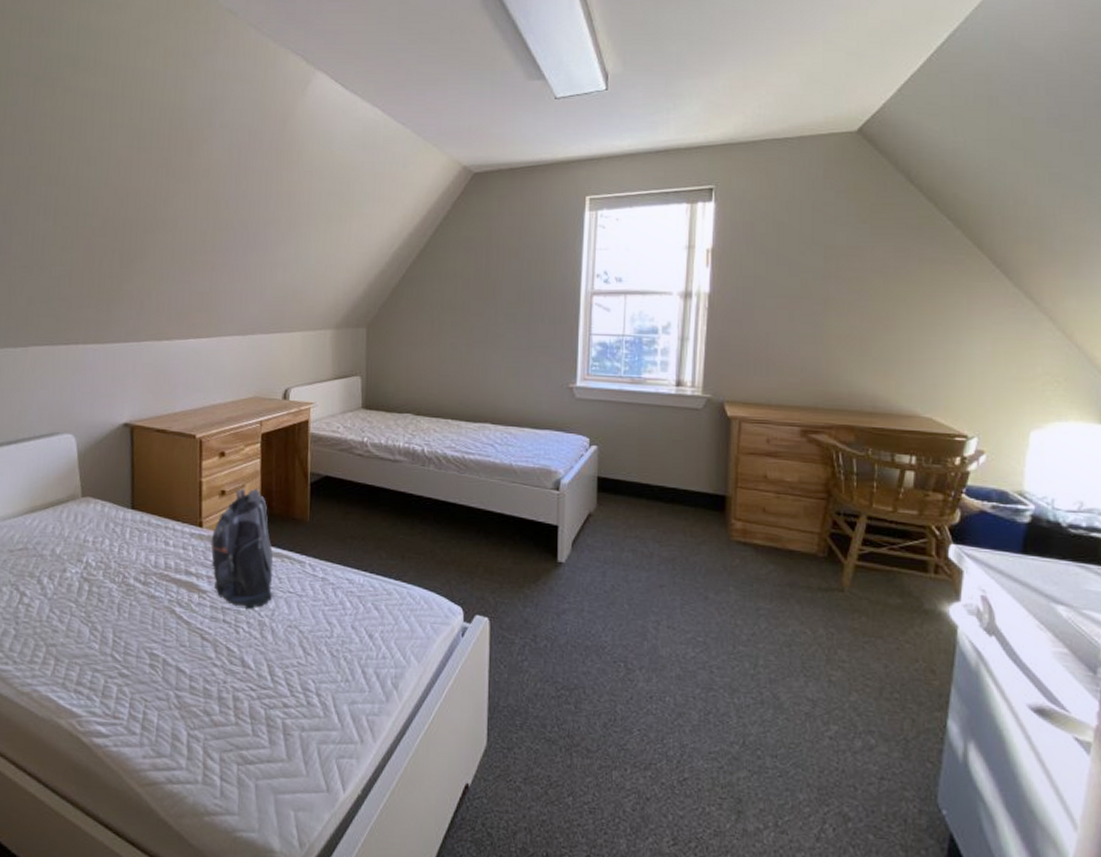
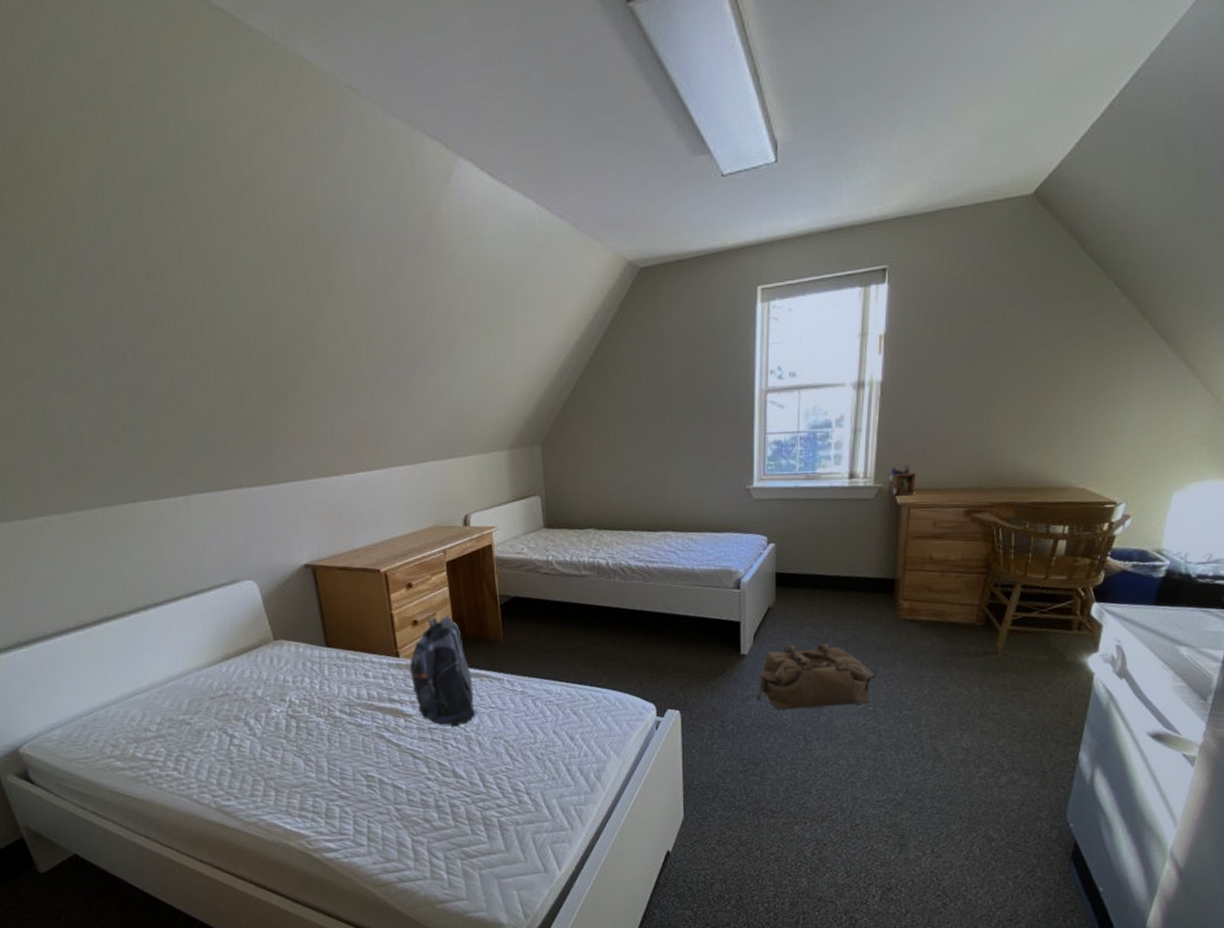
duffel bag: none [573,557,706,633] -> present [756,643,876,710]
desk organizer: none [717,376,746,409] -> present [888,464,916,496]

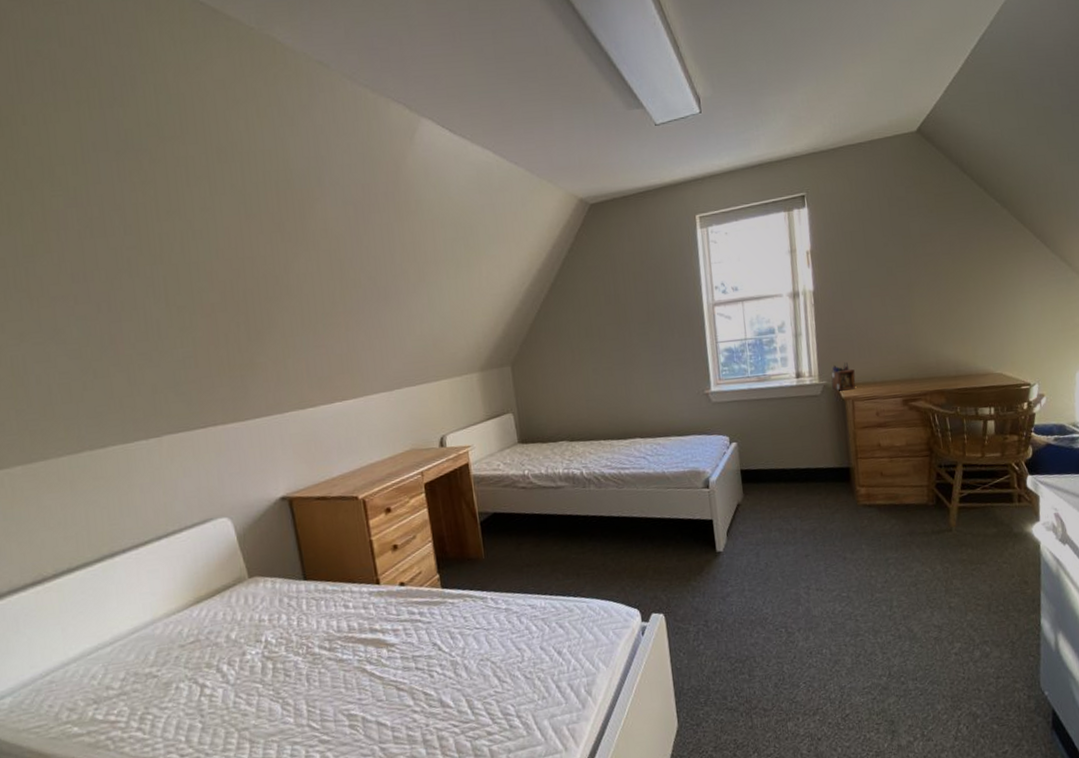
backpack: present [409,615,476,727] -> none [390,537,461,653]
duffel bag: present [756,643,876,710] -> none [736,534,845,605]

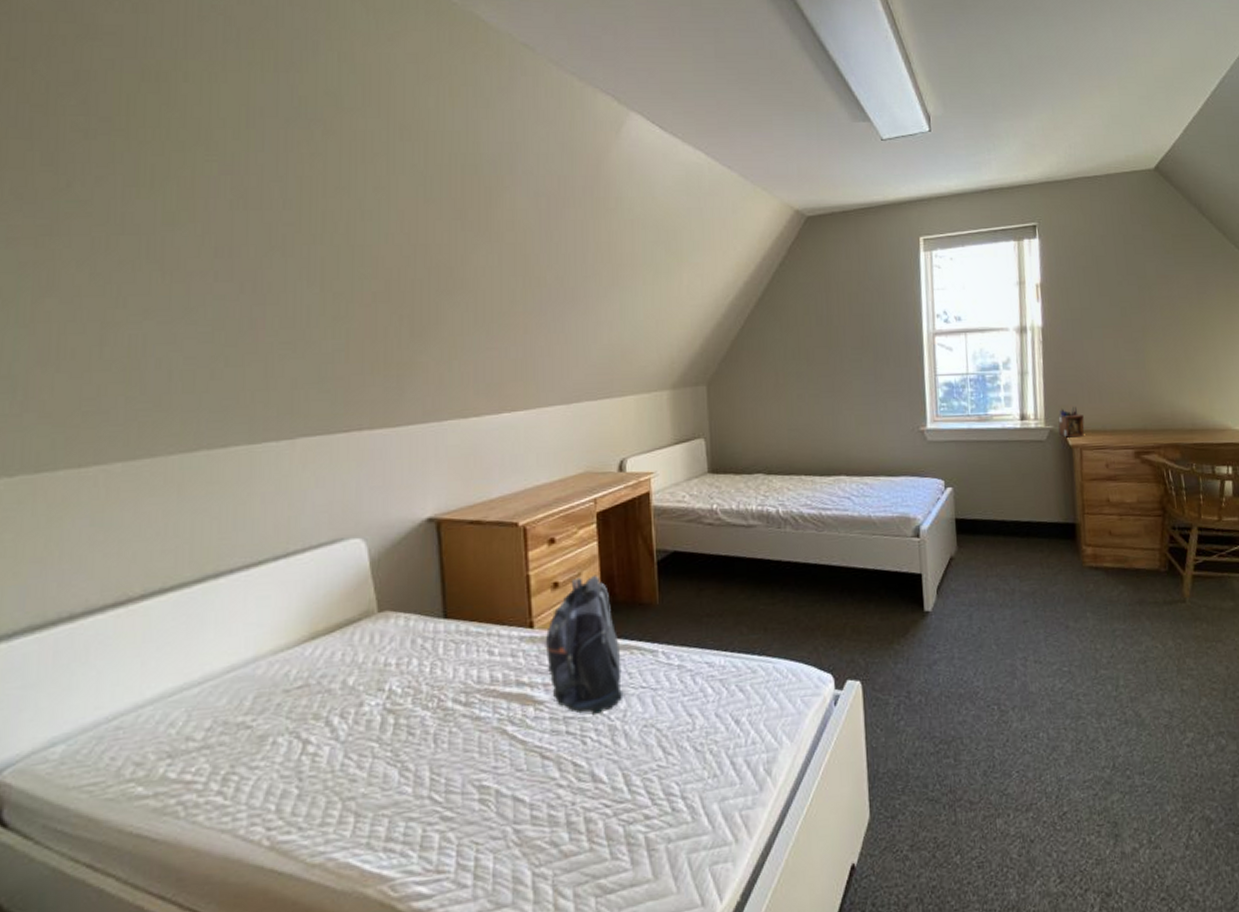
backpack: none [390,537,461,653] -> present [545,575,624,714]

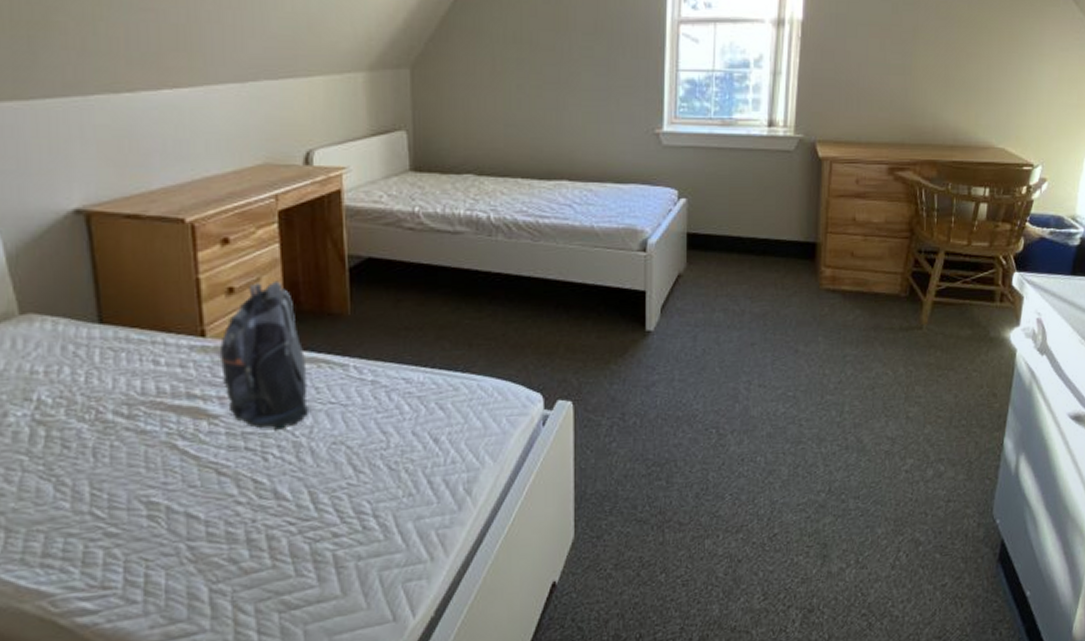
desk organizer: present [1058,406,1085,438] -> none [809,113,838,149]

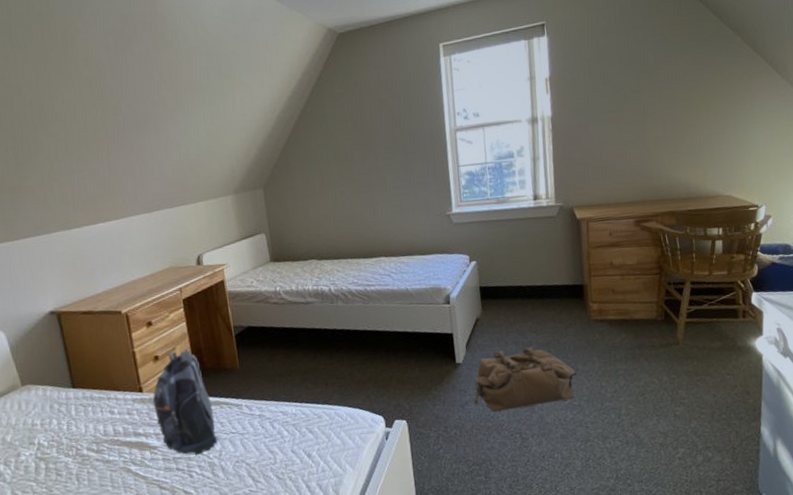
duffel bag: none [663,317,796,398] -> present [474,347,577,412]

